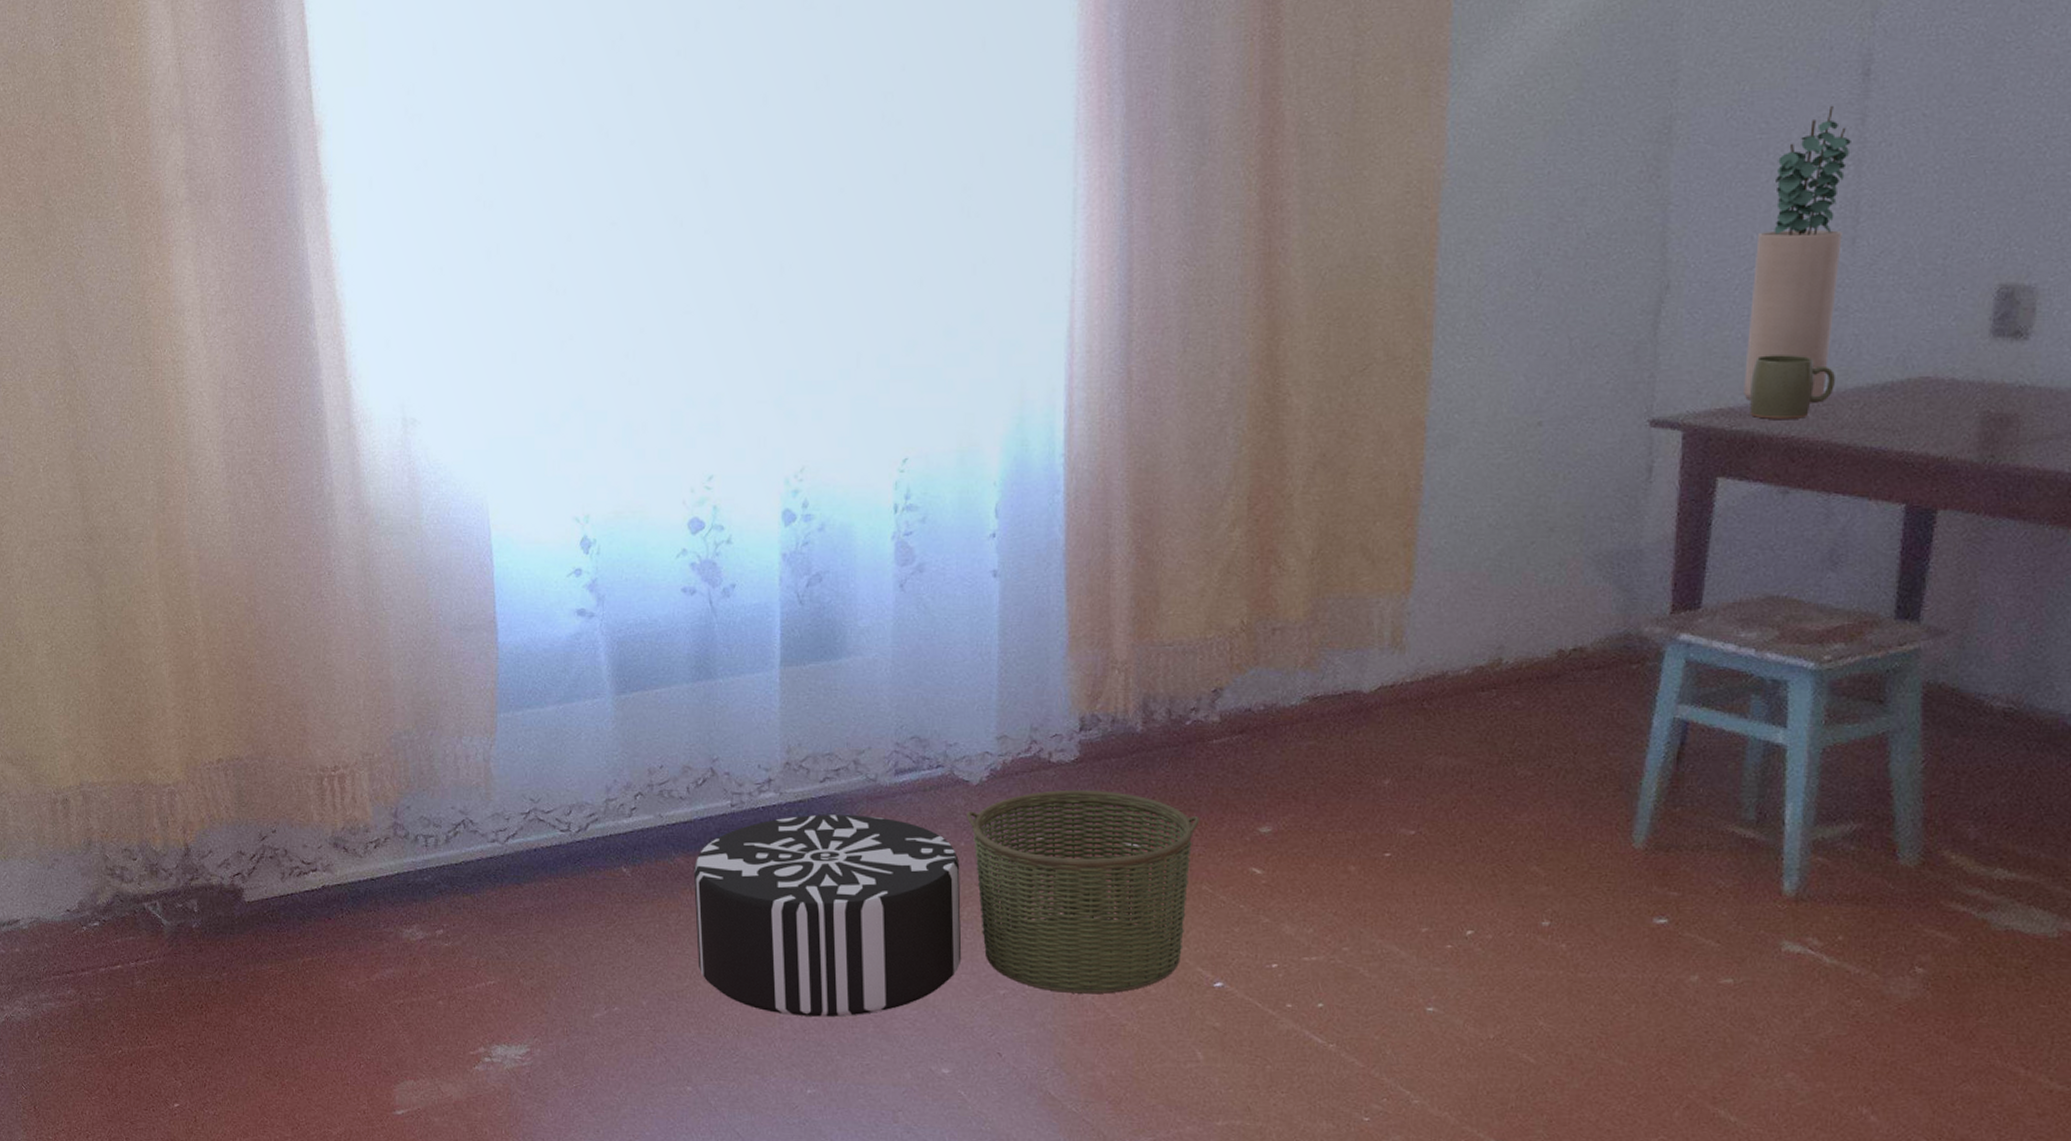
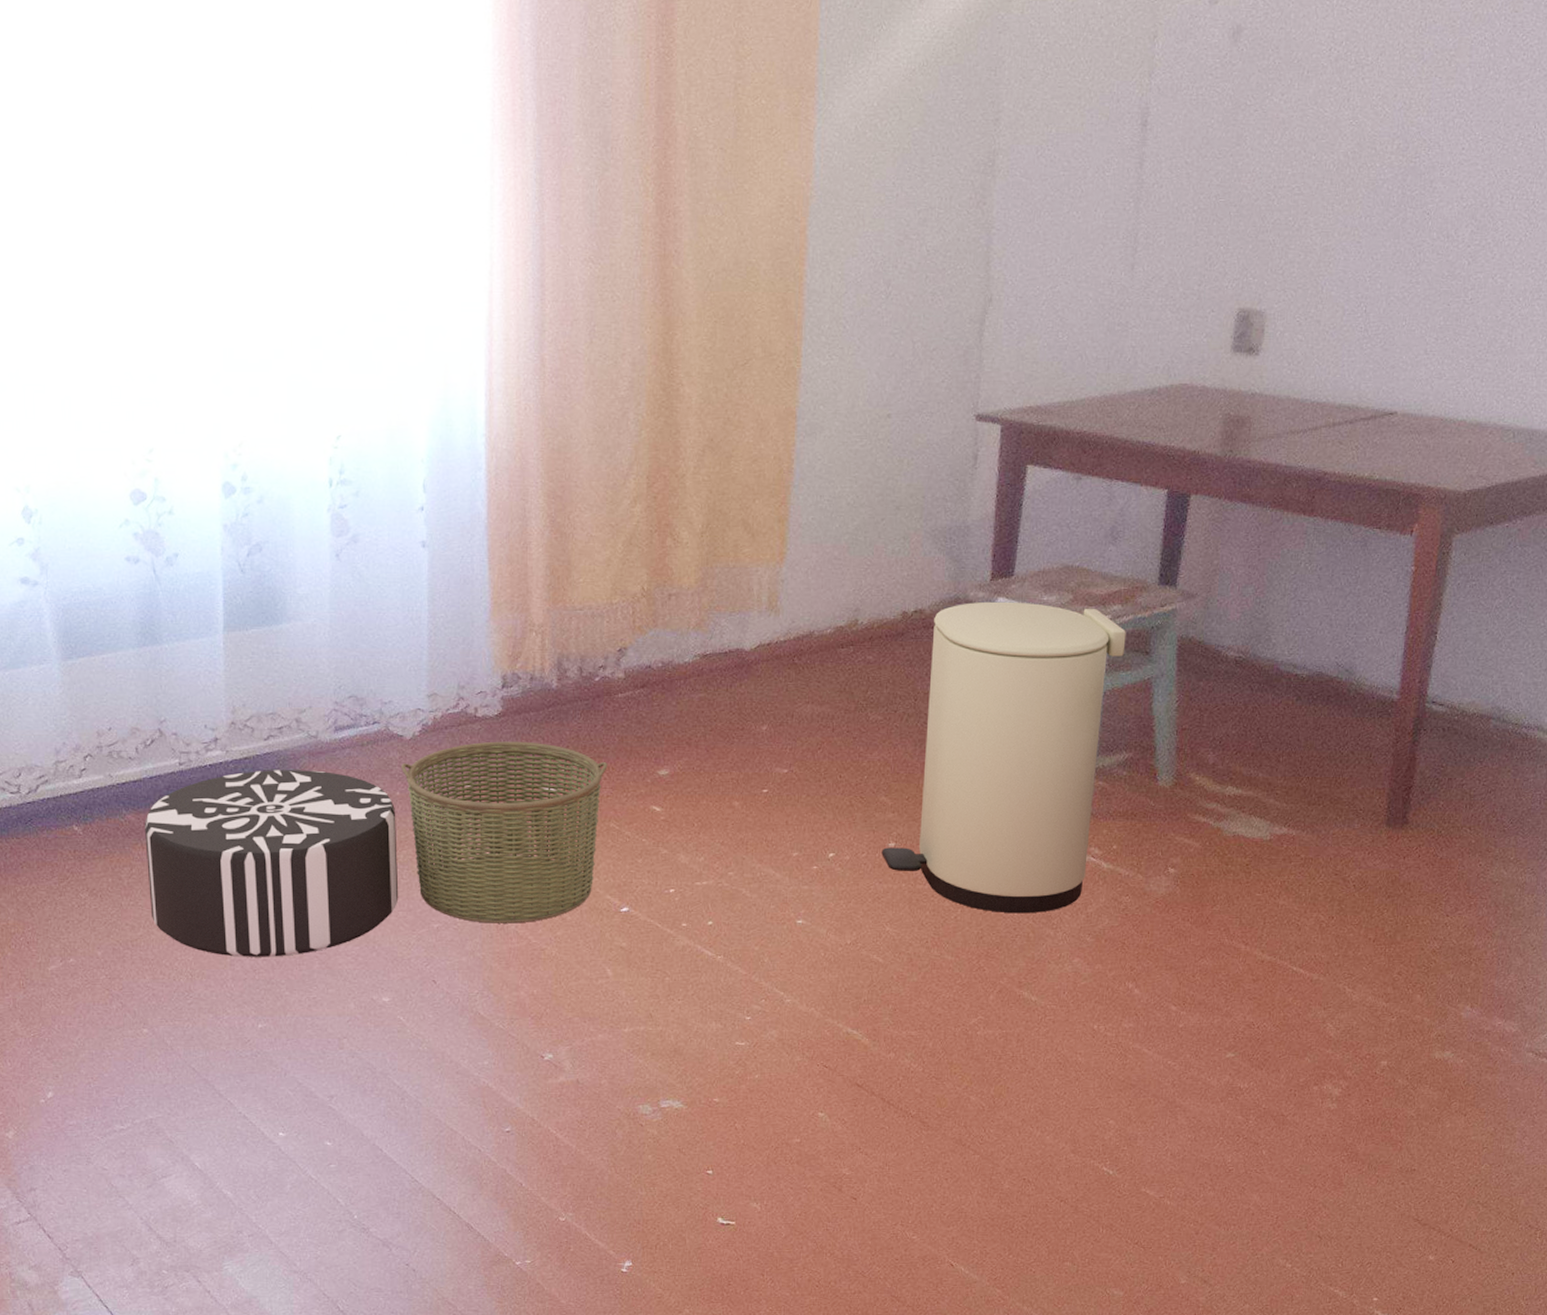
pedal bin: none [1533,638,1852,1014] -> present [881,601,1126,914]
vase: present [1744,105,1851,403] -> none [1048,149,1132,403]
mug: present [1749,355,1835,419] -> none [1052,362,1117,416]

